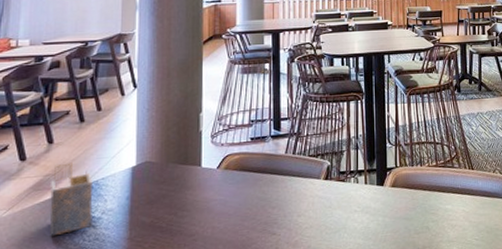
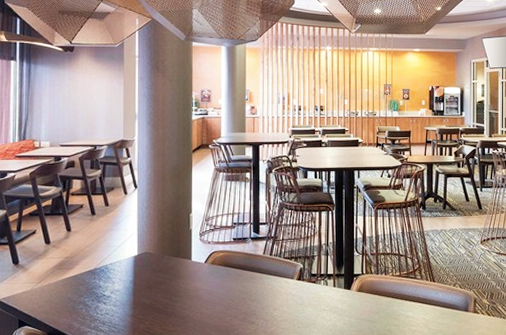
napkin holder: present [49,162,93,237] -> none [69,248,104,308]

